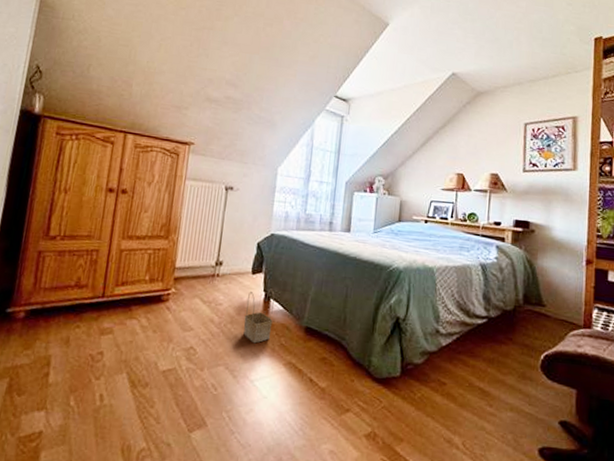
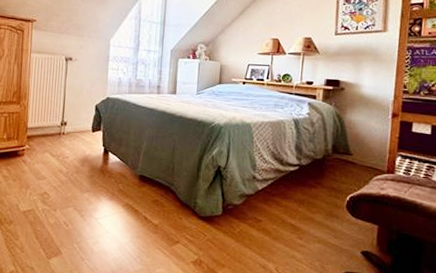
basket: present [243,289,275,344] -> none [87,144,112,189]

